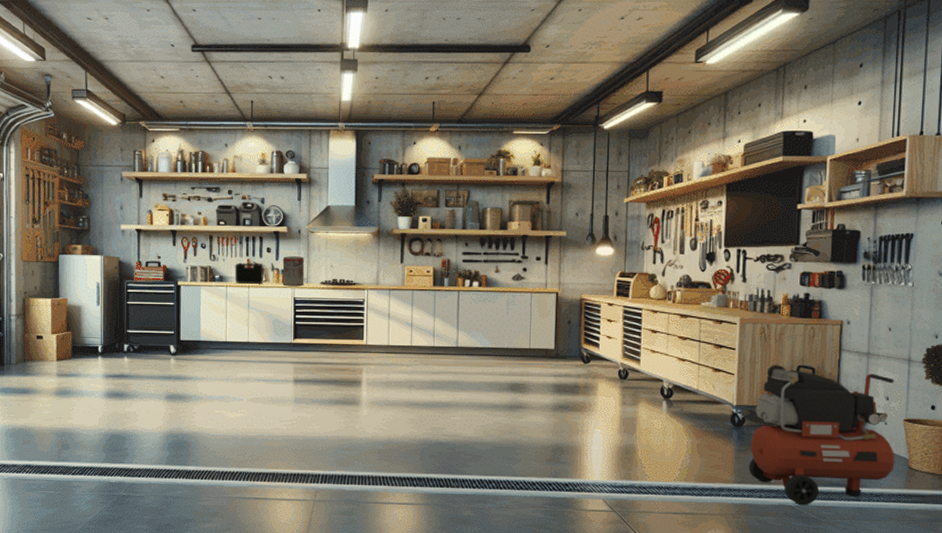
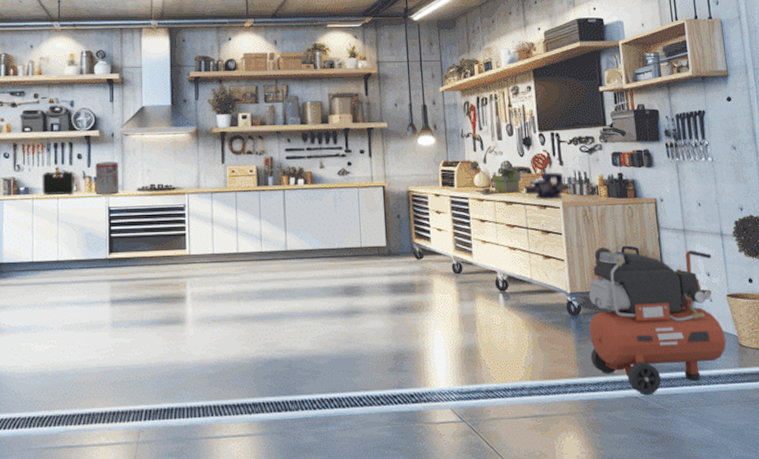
tool set: none [649,282,700,308] -> present [474,168,523,195]
bench vise: none [702,288,752,316] -> present [525,172,572,200]

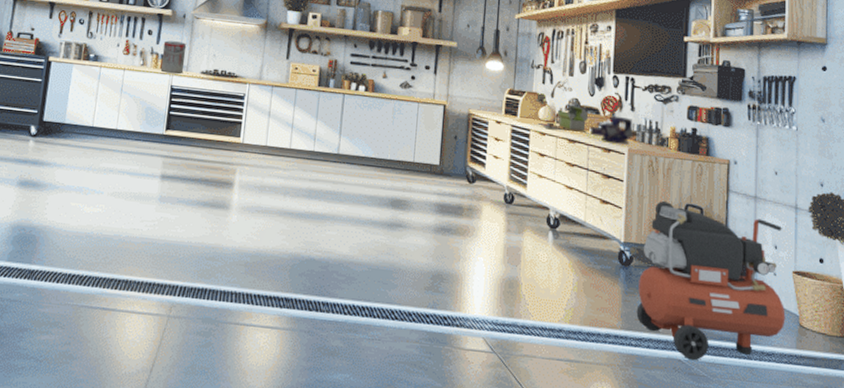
tool box: present [42,171,74,196] -> none [110,42,143,67]

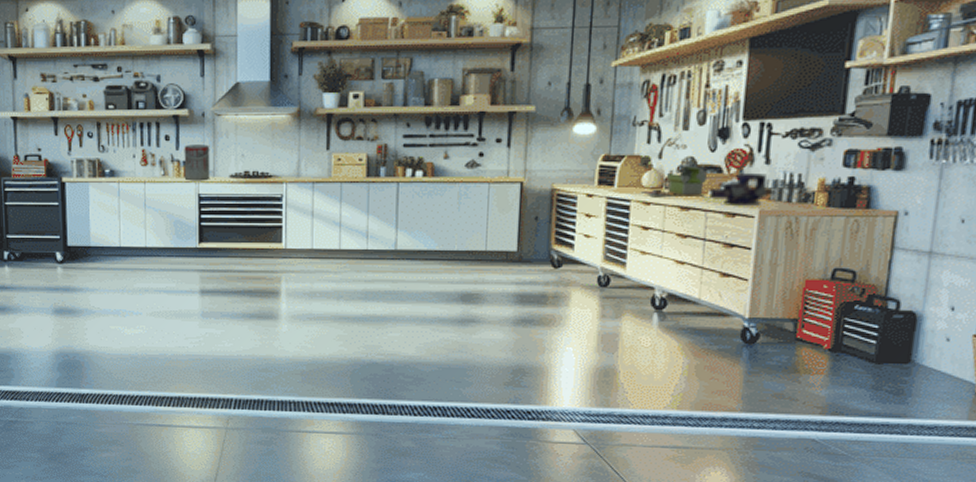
air compressor: present [636,200,786,361] -> none [761,267,964,439]

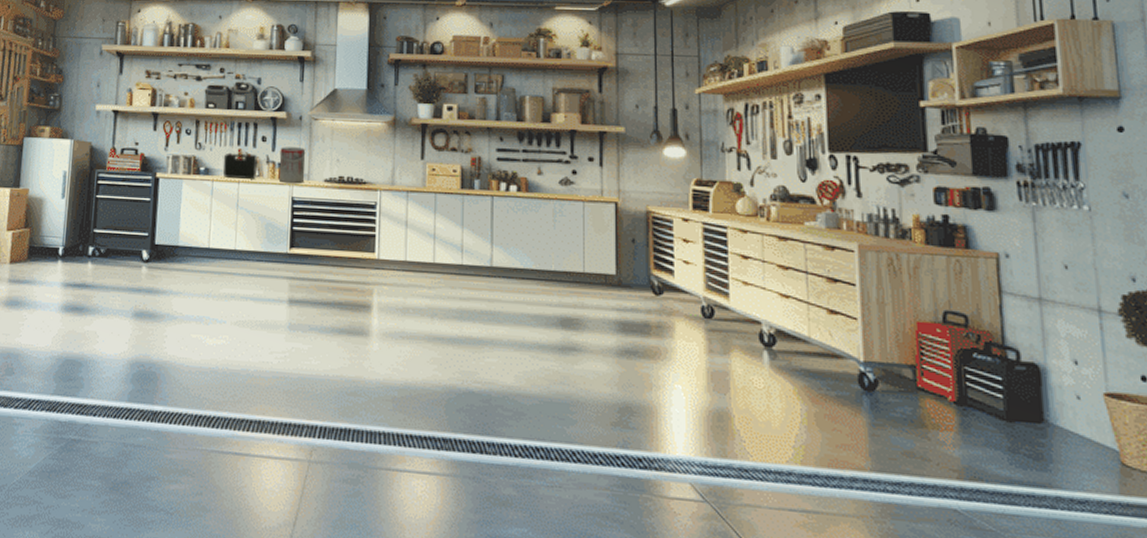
tool box: none [127,153,162,180] -> present [222,152,257,179]
tool set: present [640,166,707,198] -> none [736,195,803,229]
bench vise: present [709,172,777,207] -> none [806,204,872,241]

